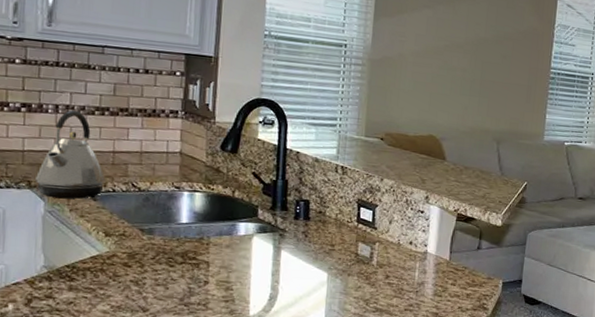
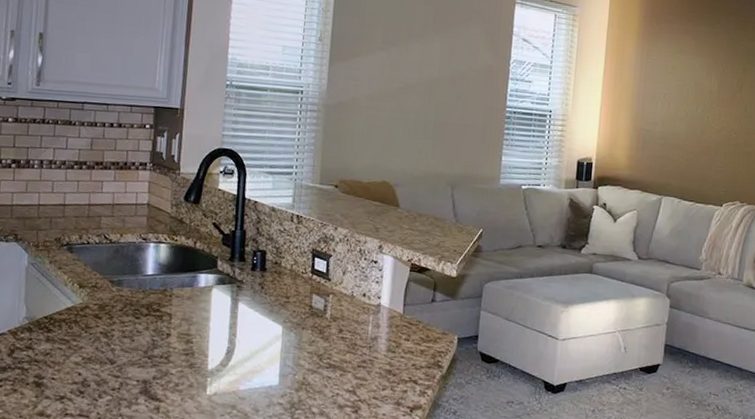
kettle: present [34,110,106,199] -> none [20,164,82,252]

